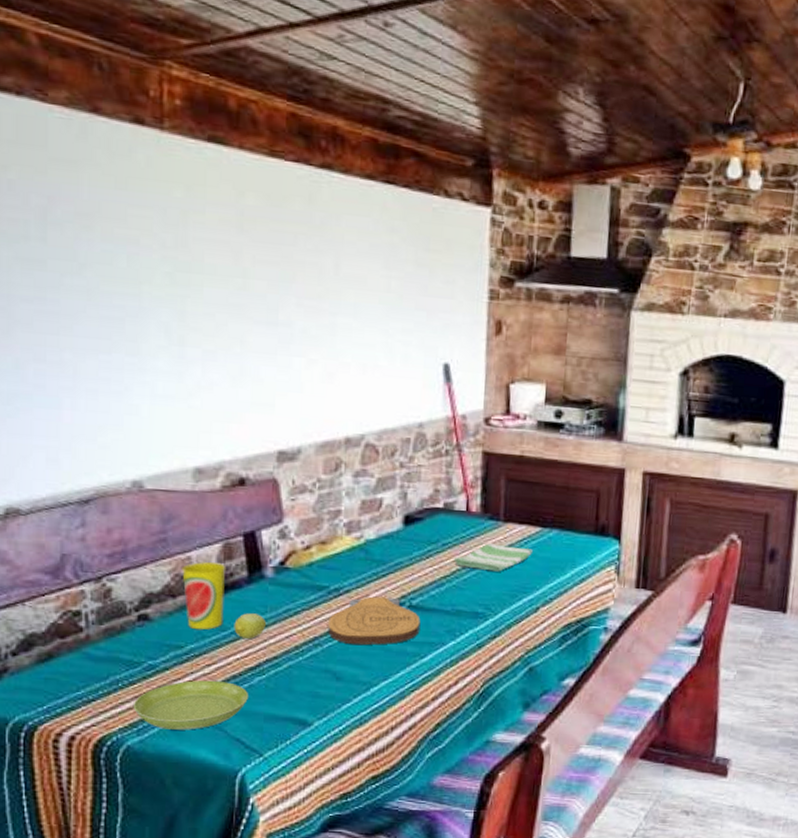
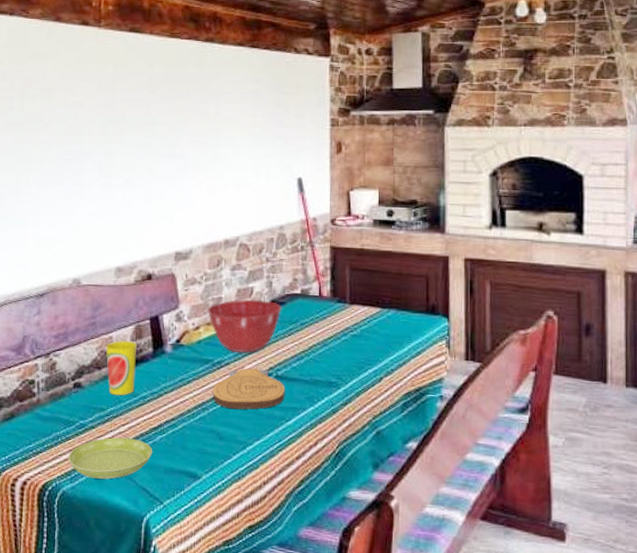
fruit: present [234,613,267,639] -> none [142,382,167,403]
mixing bowl: none [321,512,419,580] -> present [207,299,282,354]
dish towel: present [453,543,533,572] -> none [310,322,375,347]

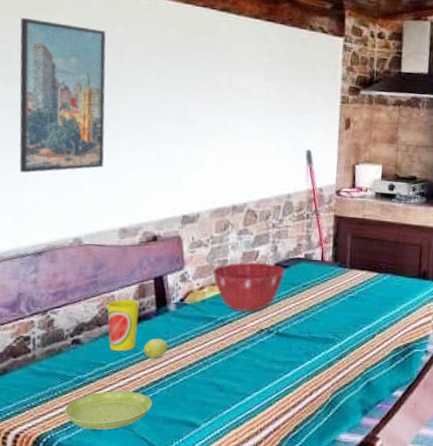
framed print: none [20,65,99,216] -> present [19,17,106,173]
fruit: none [142,382,167,403] -> present [143,338,169,358]
cutting board: present [213,368,285,410] -> none [214,326,285,364]

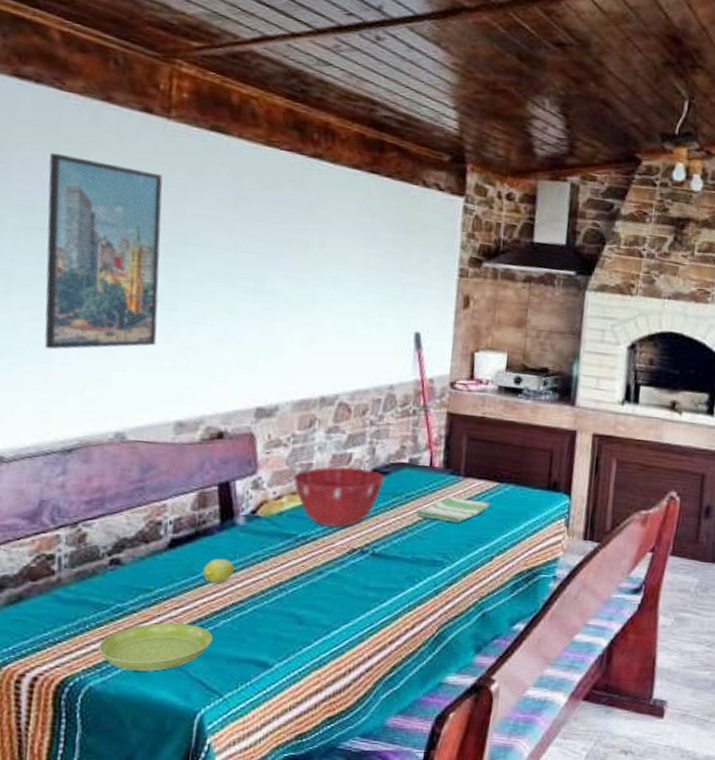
cup: present [107,299,140,351] -> none [156,509,200,574]
dish towel: none [311,285,371,307] -> present [415,496,490,523]

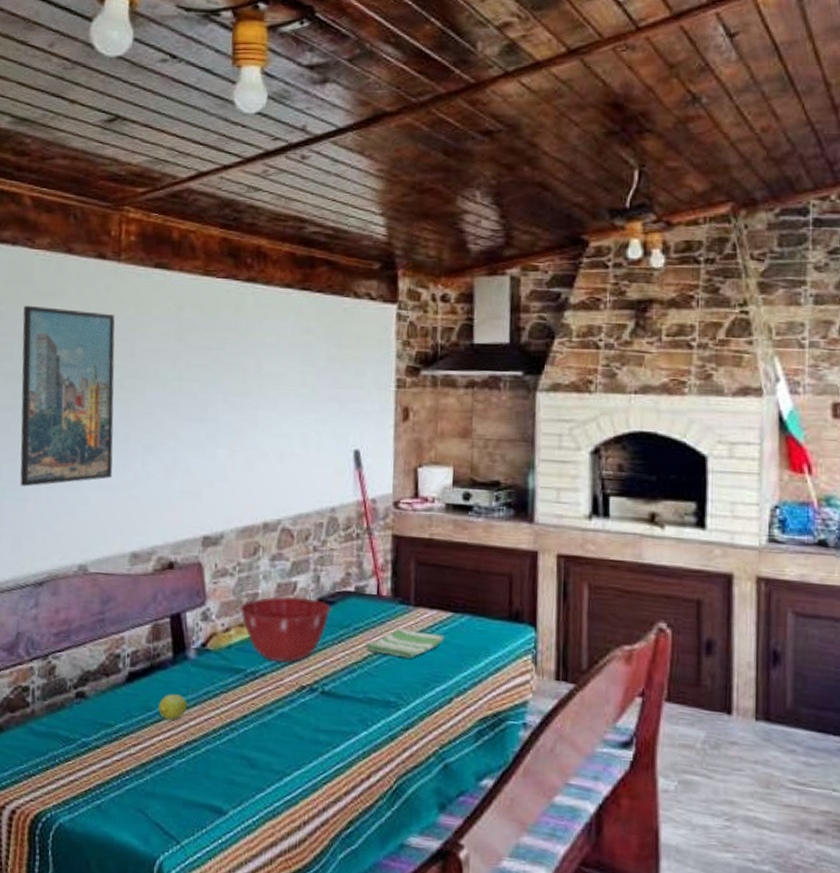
saucer: present [98,622,212,672] -> none [66,760,169,811]

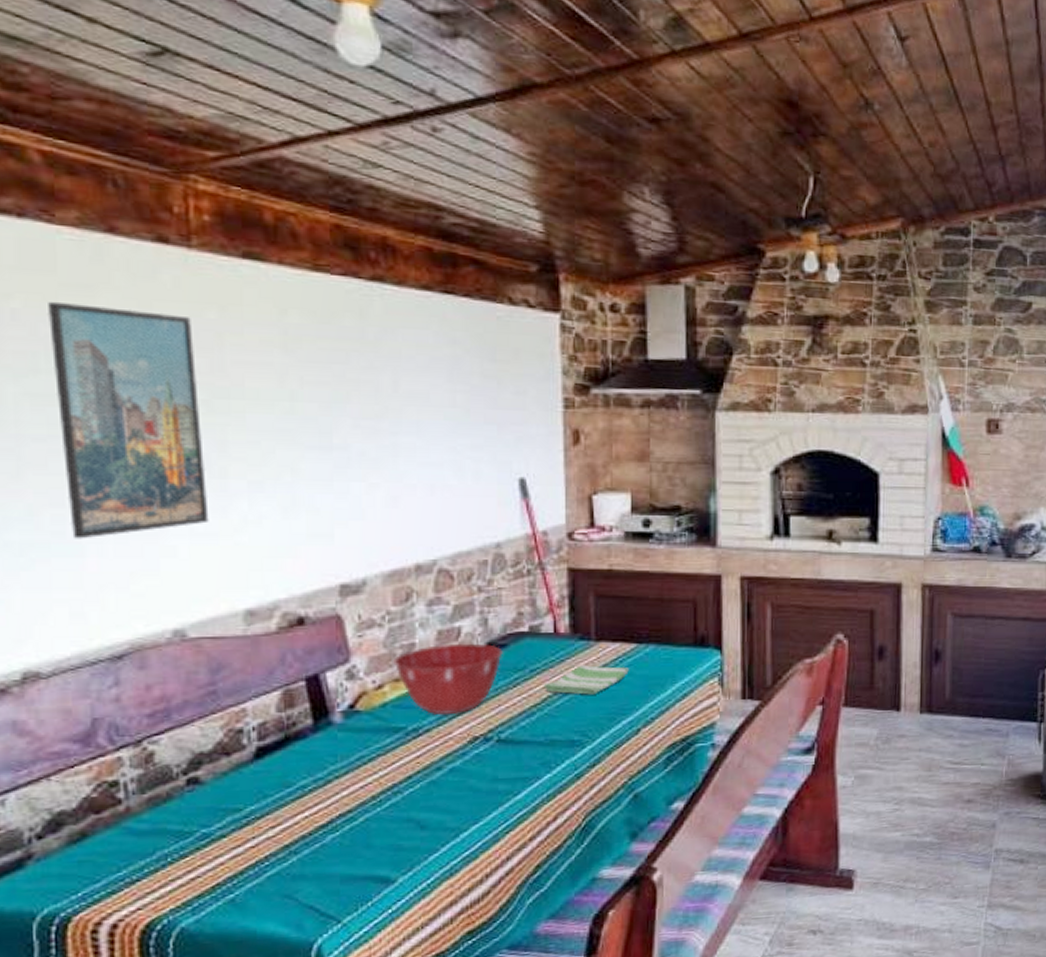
fruit: present [158,694,188,720] -> none [300,764,338,793]

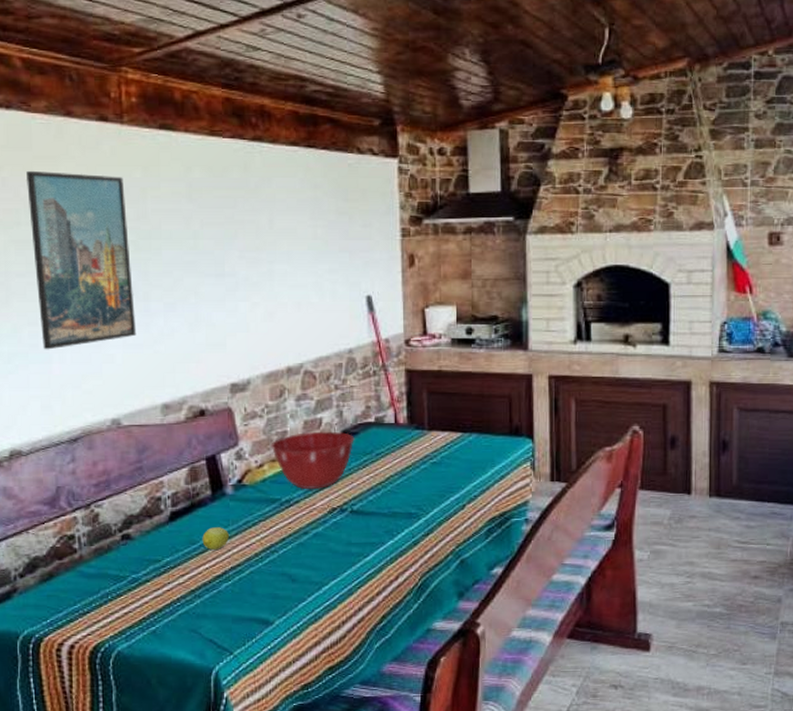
fruit: none [300,764,338,793] -> present [202,527,230,550]
dish towel: present [543,665,629,695] -> none [386,450,456,475]

